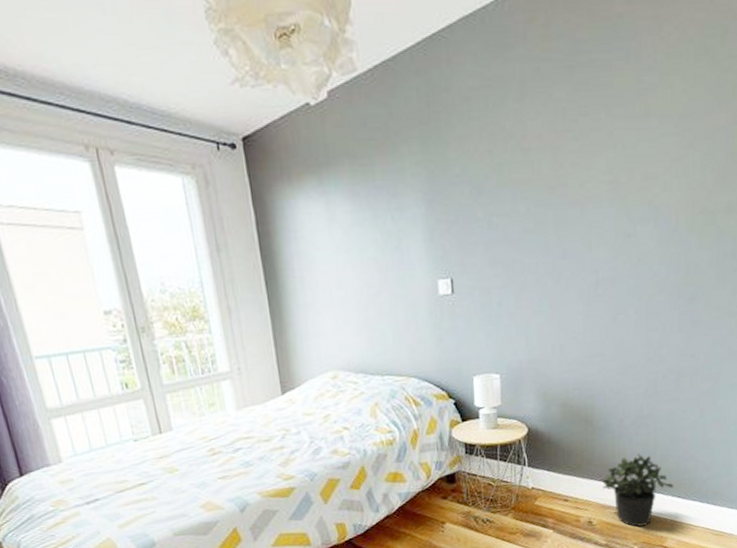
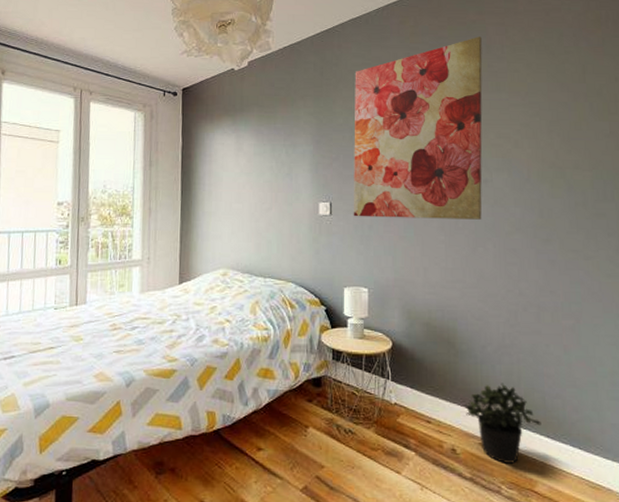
wall art: none [471,38,630,294] -> present [353,36,483,220]

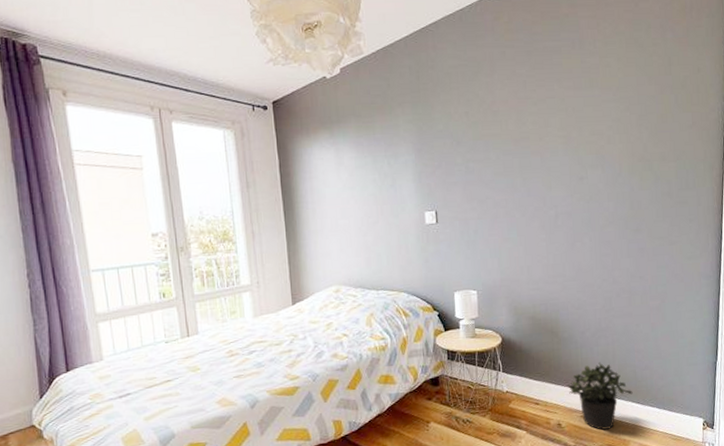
wall art: present [353,36,483,220] -> none [452,31,579,223]

